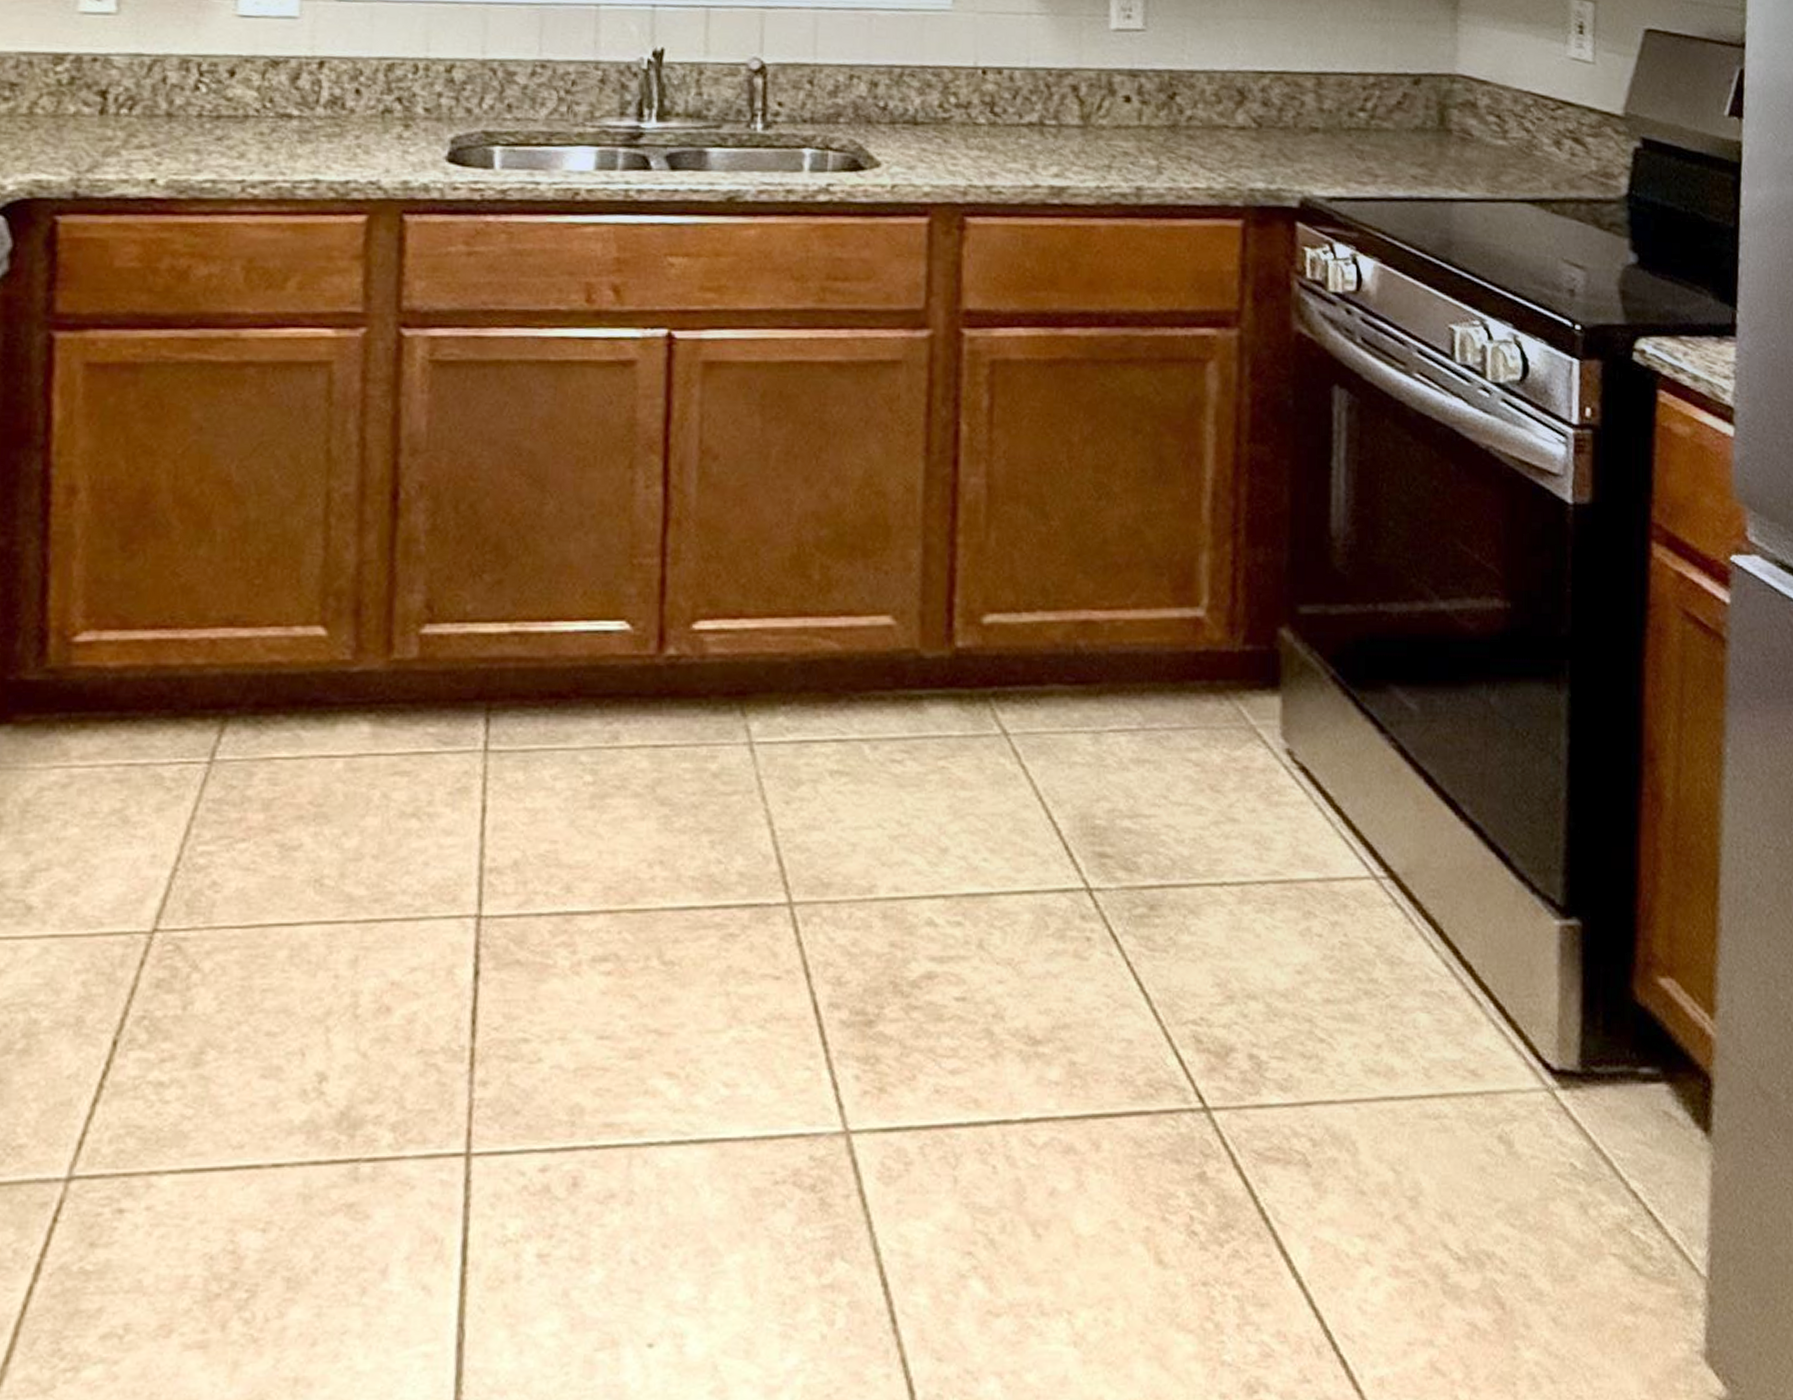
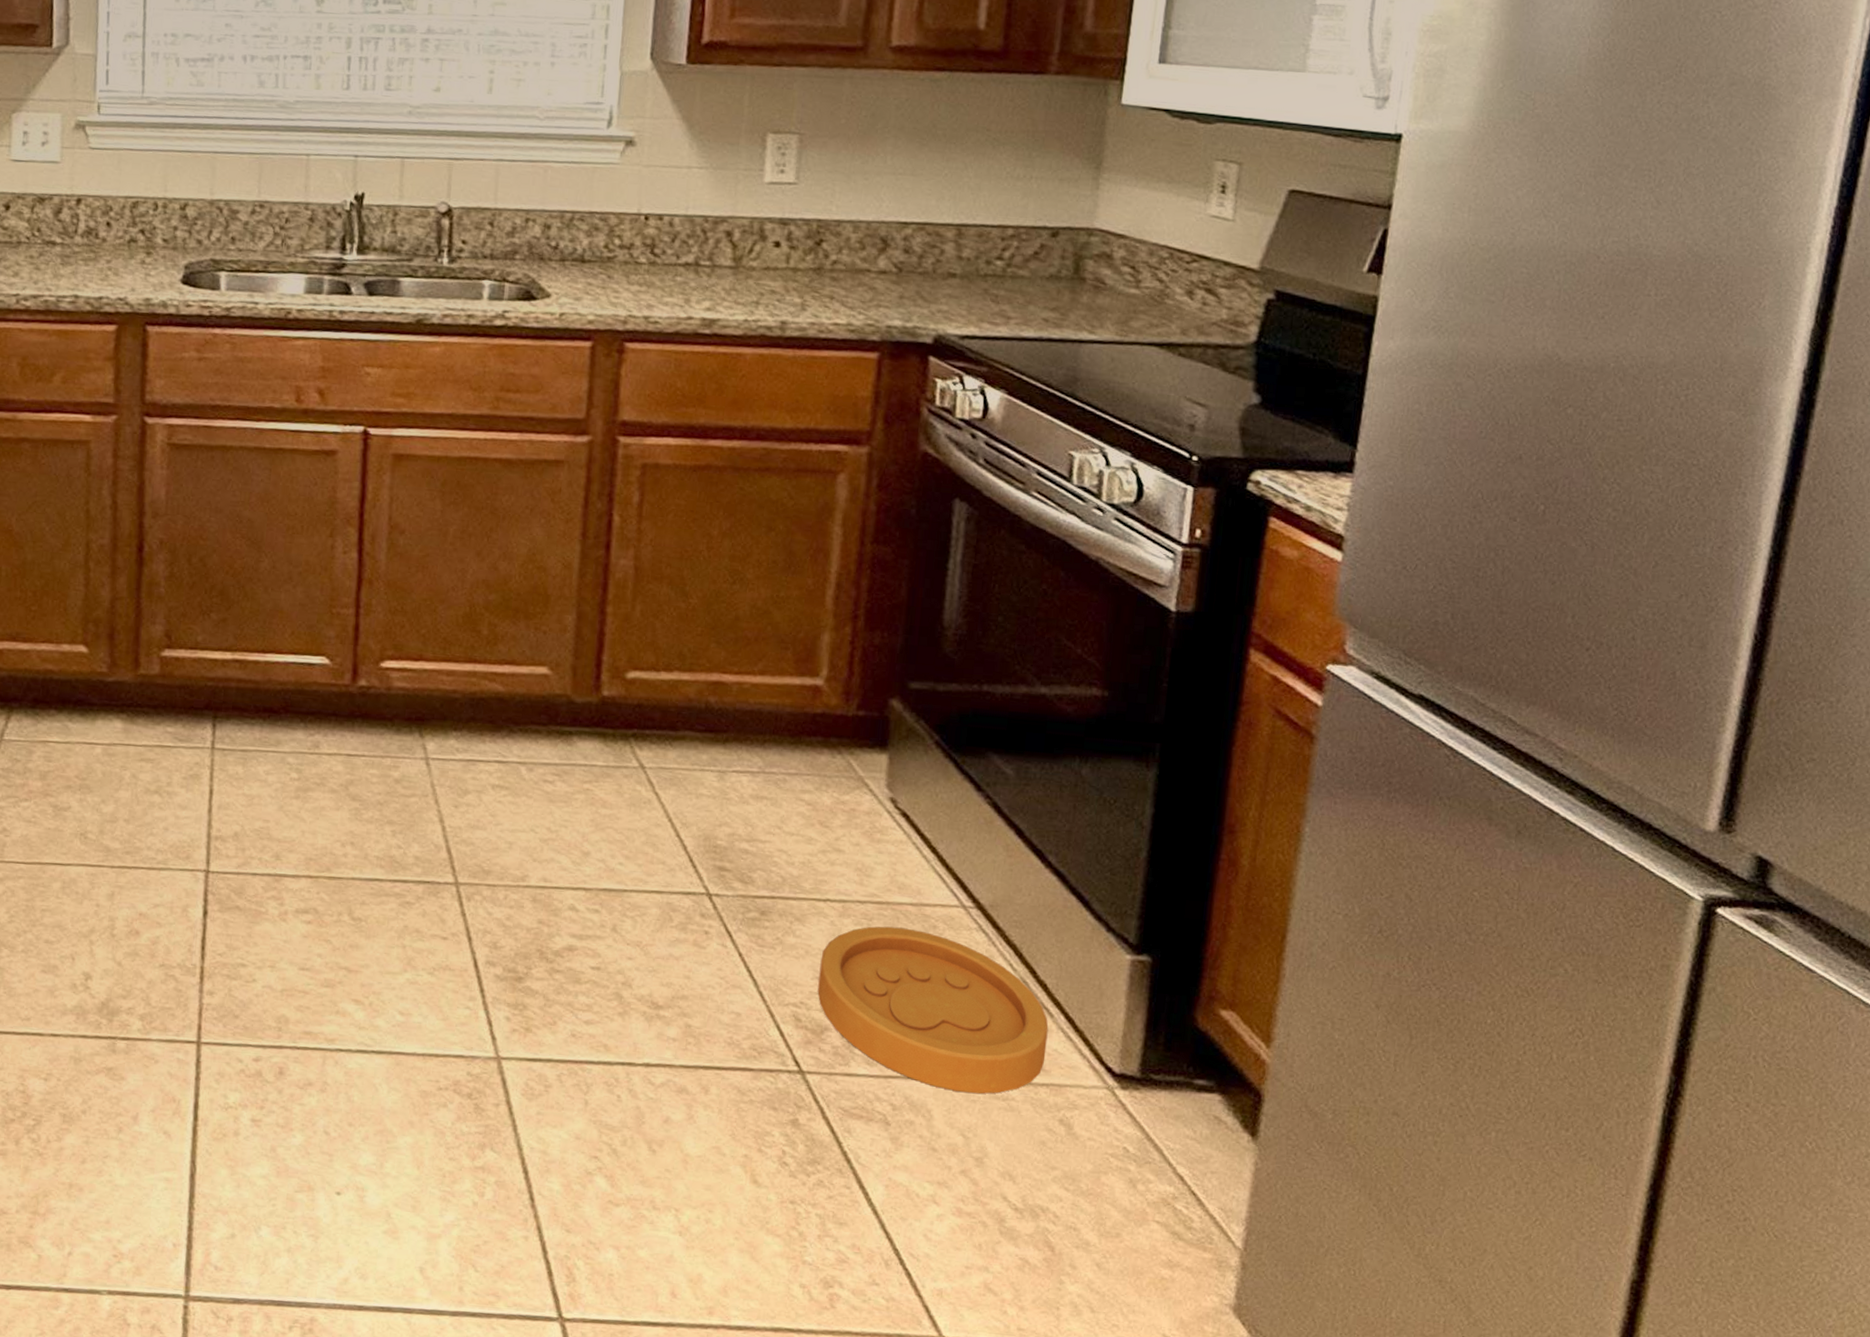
pet bowl: none [1219,911,1478,1115] -> present [817,926,1049,1094]

